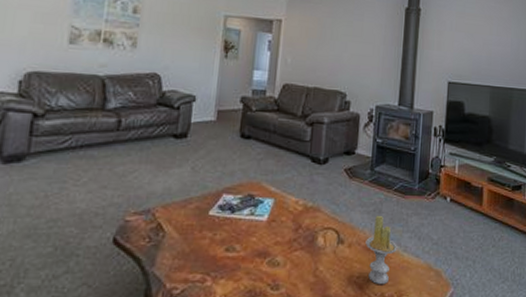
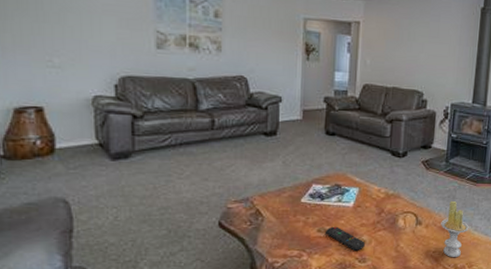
remote control: none [234,244,279,275] -> present [326,226,365,251]

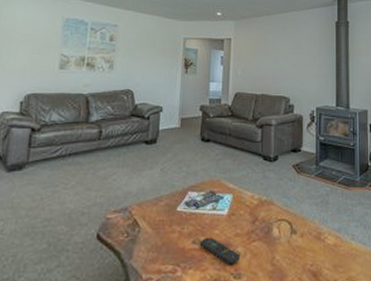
candle: present [441,200,469,258] -> none [316,206,345,272]

